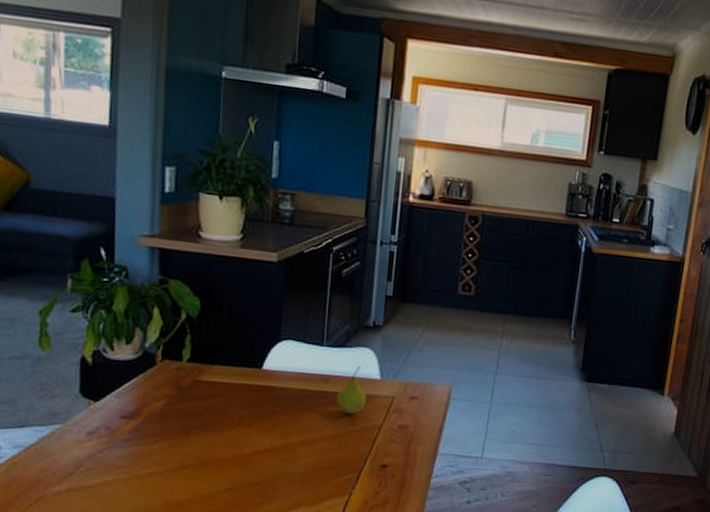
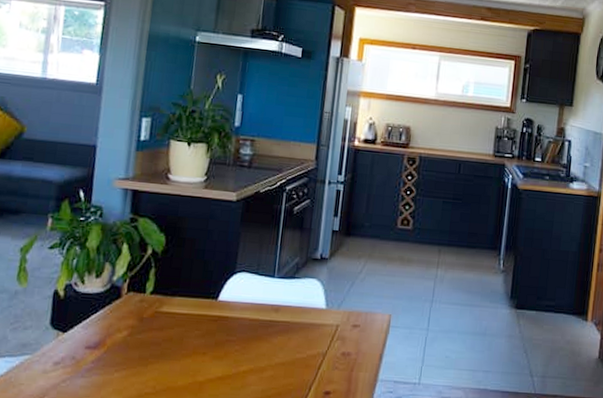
fruit: present [337,367,366,415] -> none [285,297,313,343]

